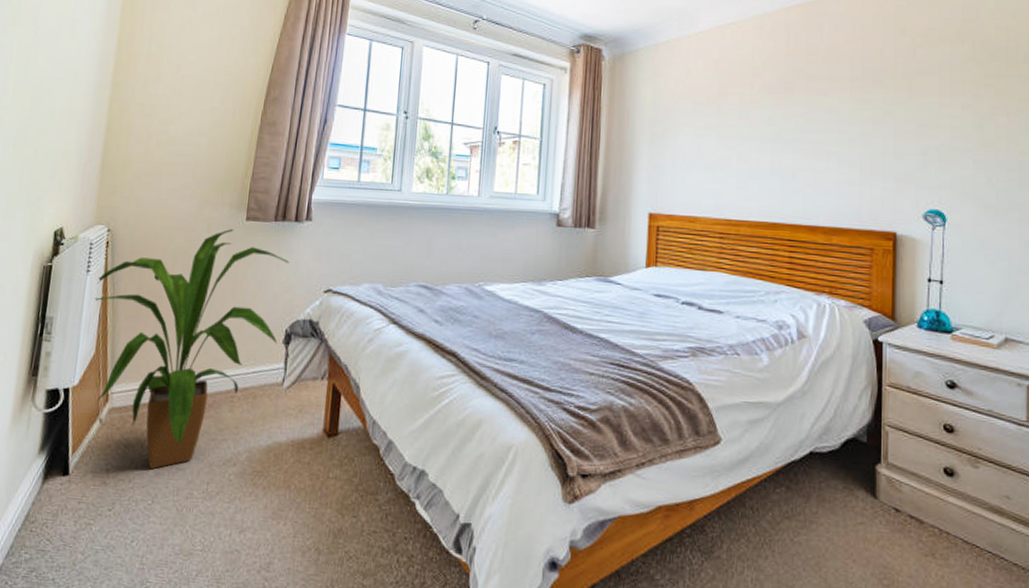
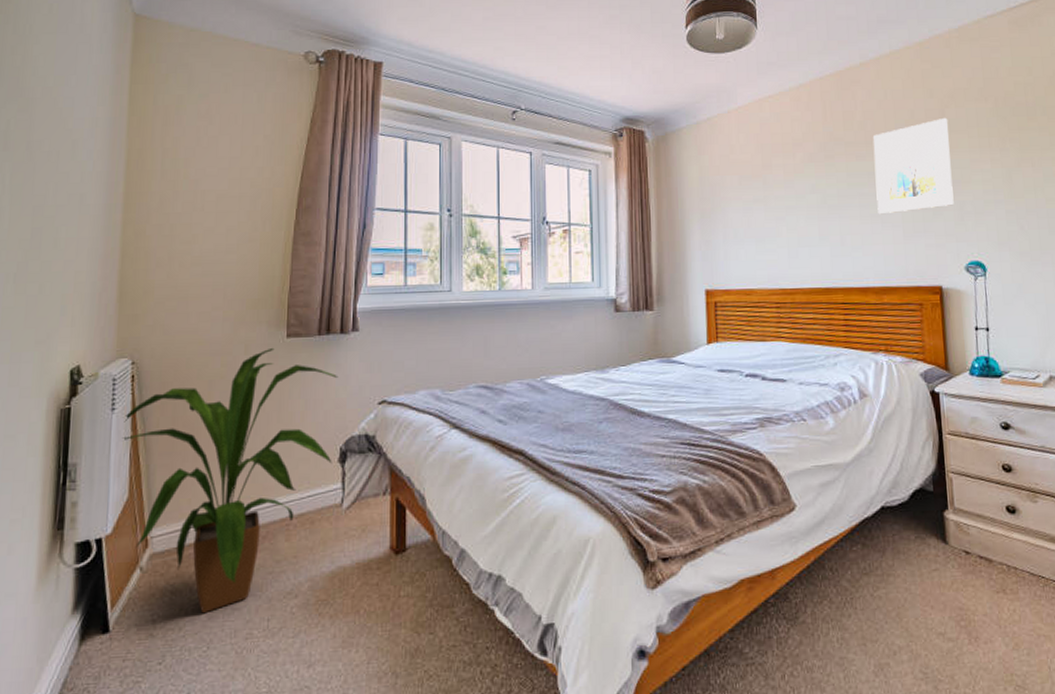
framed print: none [835,57,919,153] -> present [872,117,954,215]

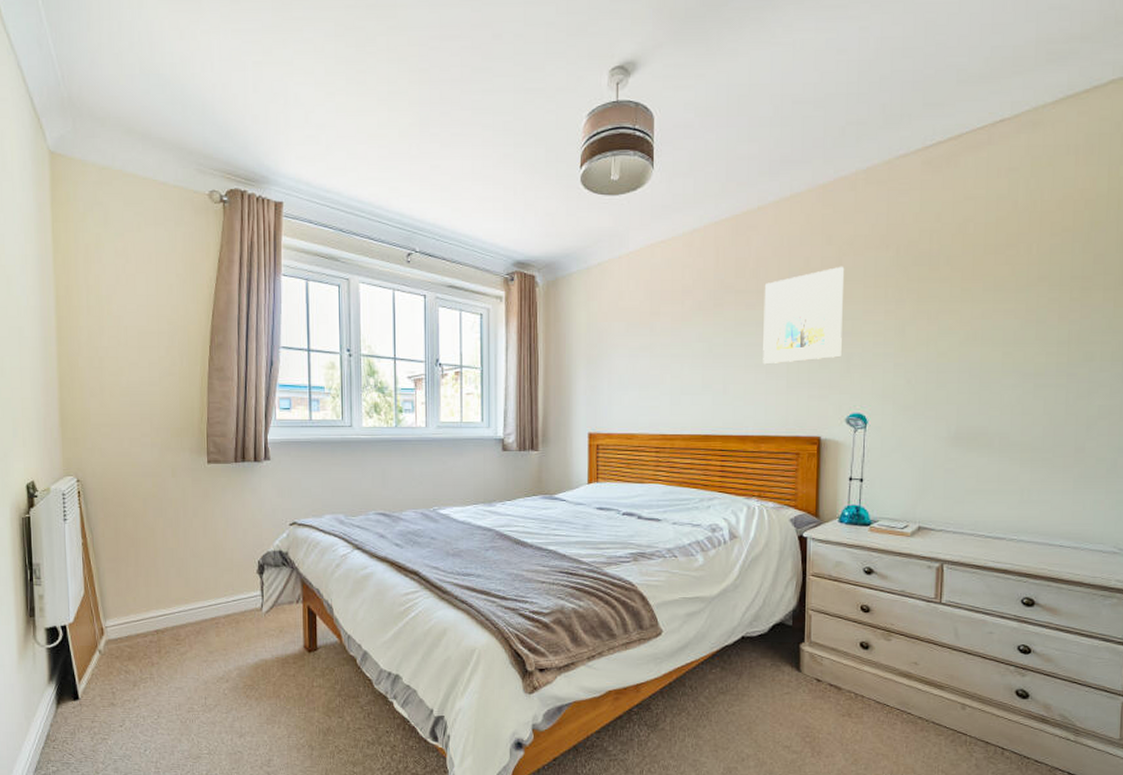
house plant: present [121,347,338,614] -> none [74,472,254,690]

